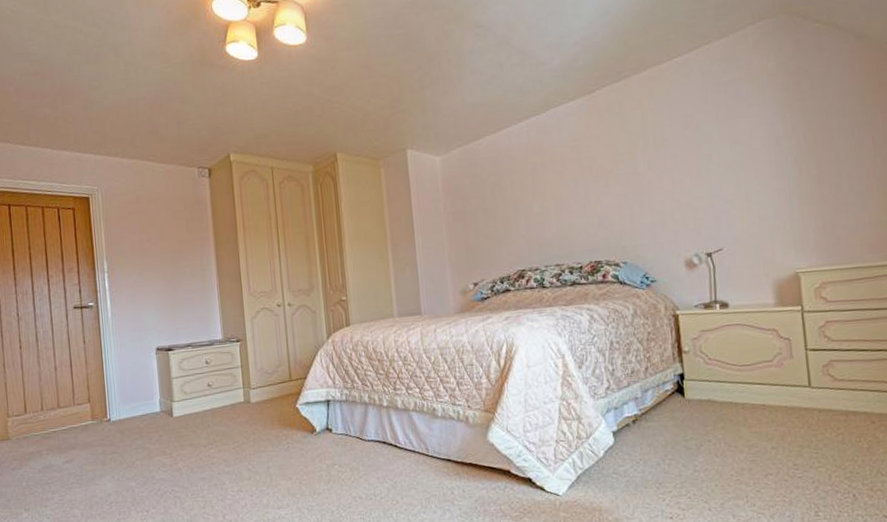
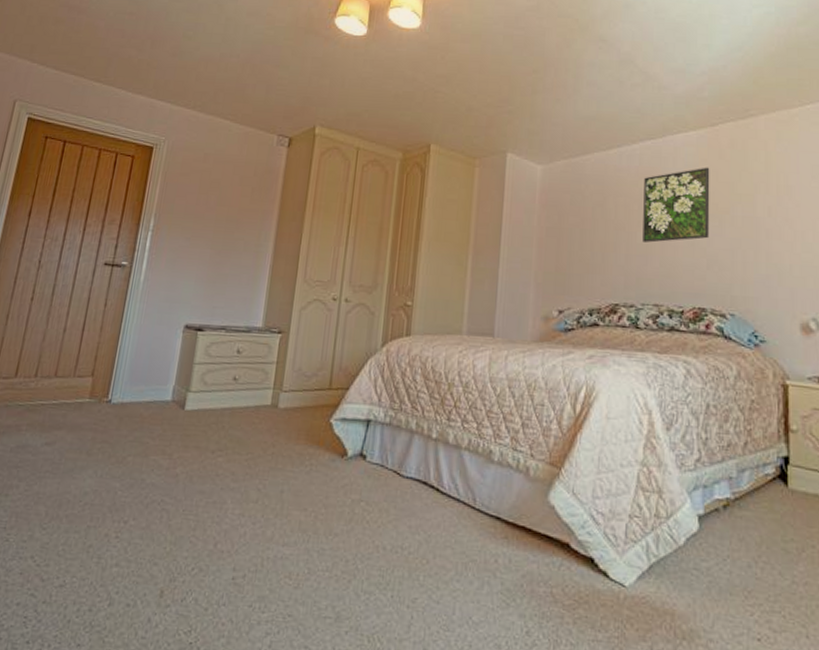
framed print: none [533,133,598,211] -> present [643,167,710,243]

